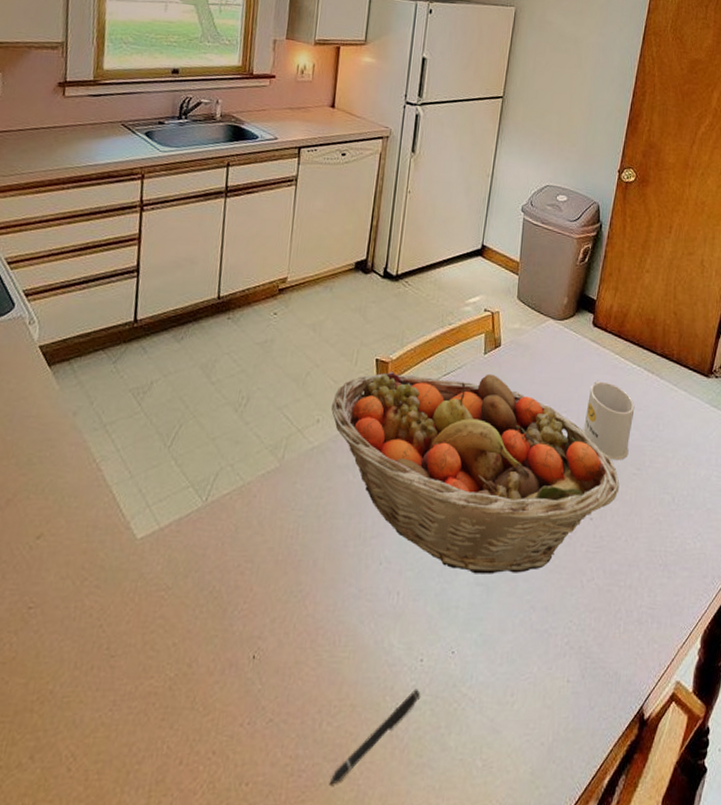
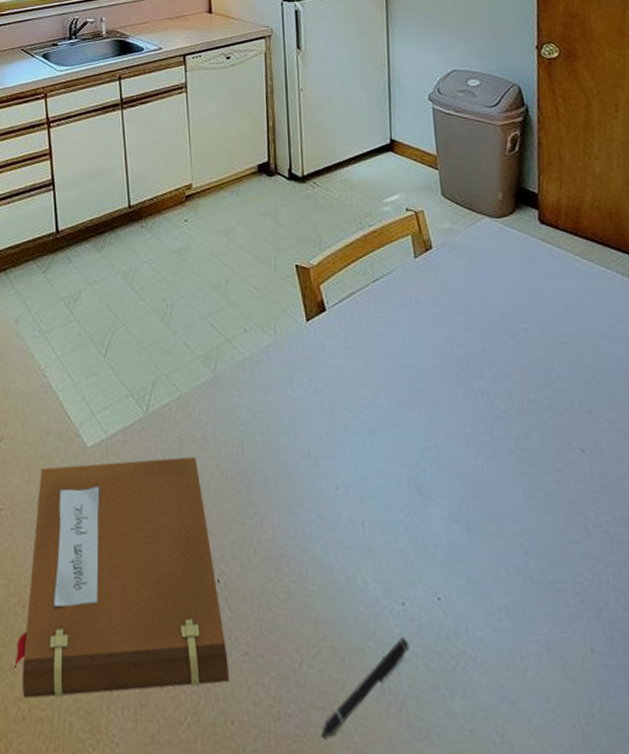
notebook: none [23,542,252,792] -> present [15,456,229,698]
fruit basket: present [331,371,620,574] -> none [257,277,613,511]
mug: present [582,381,635,460] -> none [550,287,617,381]

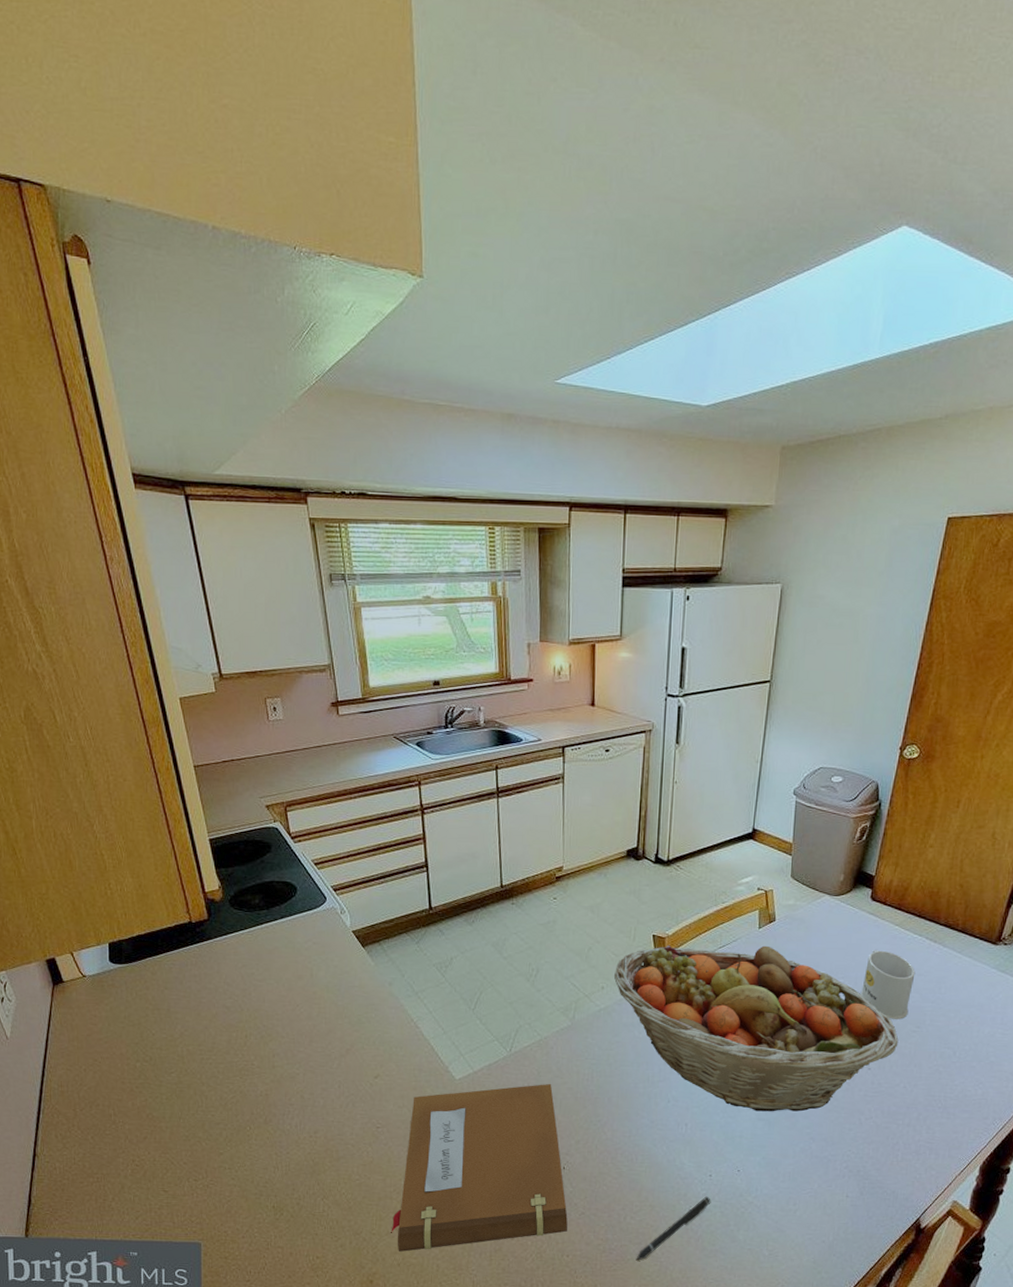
fruit basket: none [257,277,613,511] -> present [614,945,899,1112]
mug: none [550,287,617,381] -> present [860,950,916,1019]

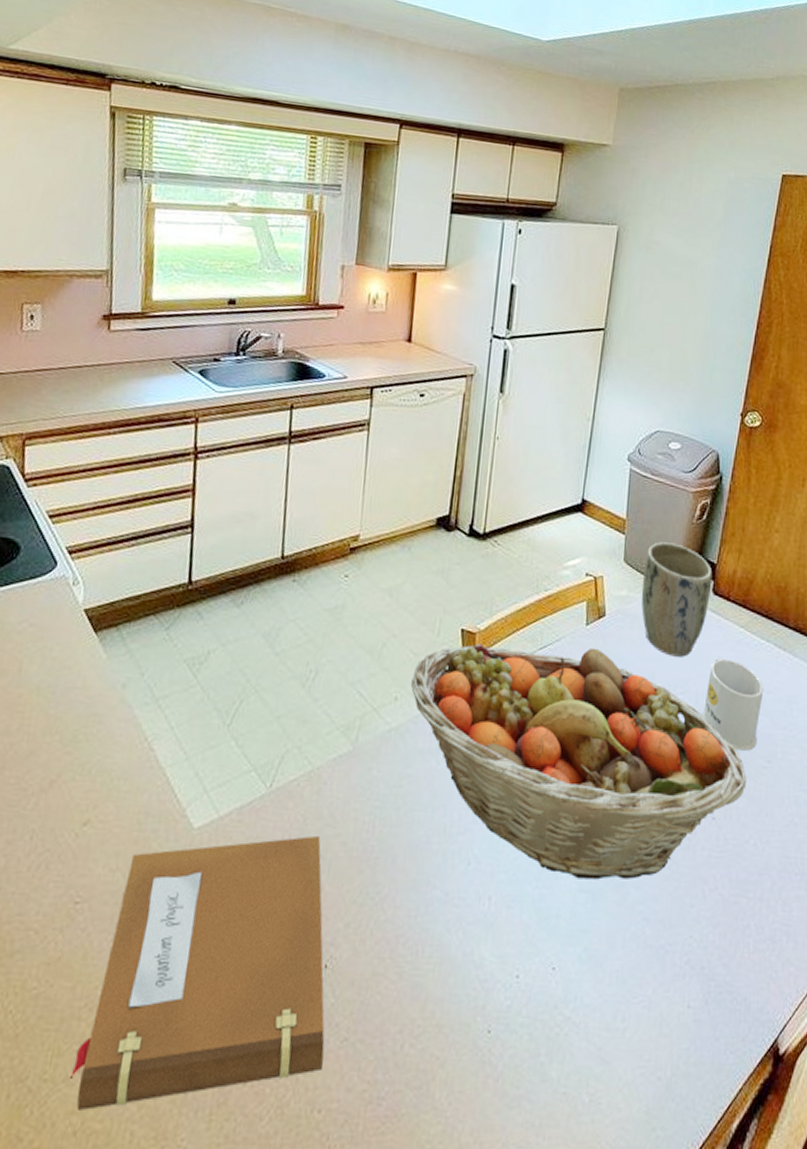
pen: present [636,1196,711,1261] -> none [412,1009,517,1117]
plant pot: none [806,860,871,950] -> present [641,542,713,657]

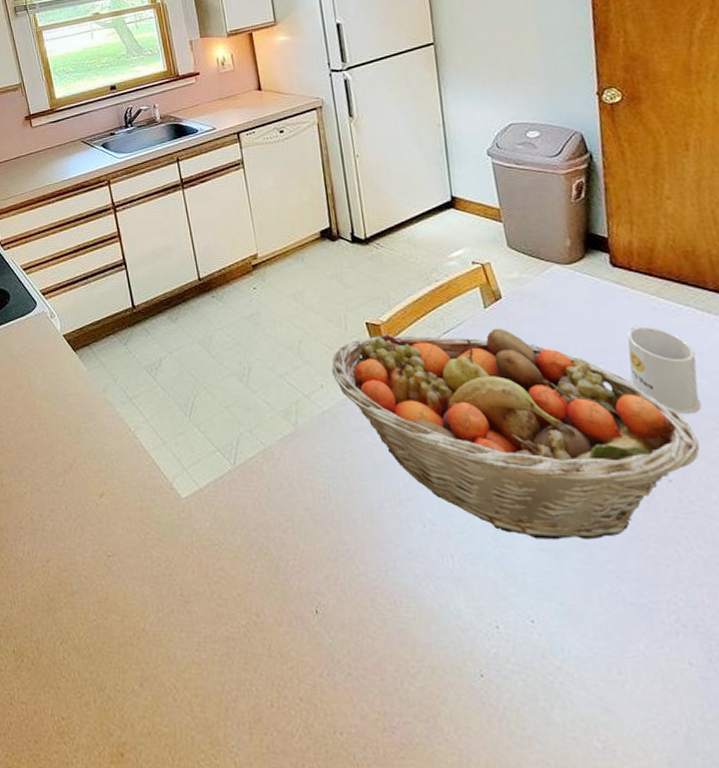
notebook: present [70,835,325,1110] -> none [136,502,335,716]
plant pot: present [641,542,713,657] -> none [529,224,610,329]

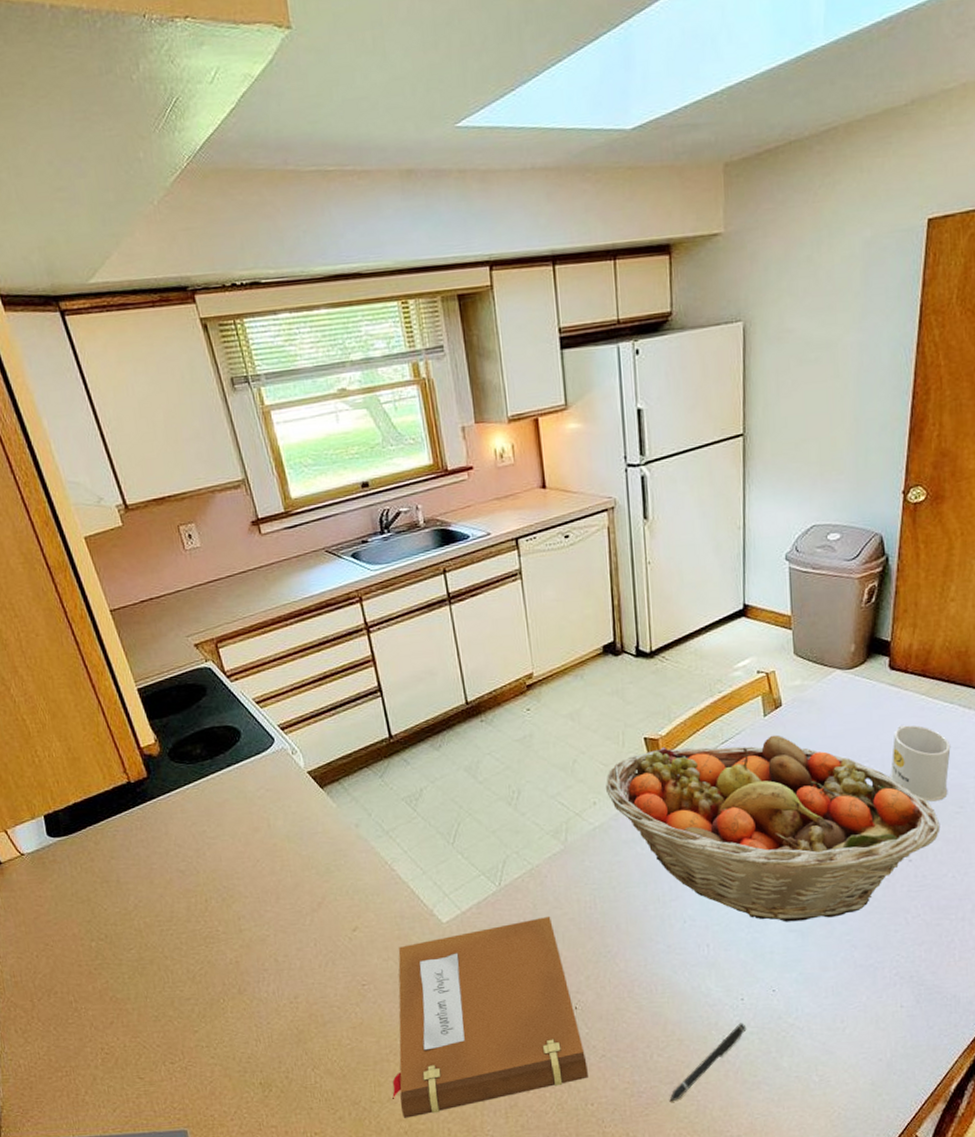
notebook: none [136,502,335,716] -> present [392,916,588,1118]
pen: none [426,656,507,746] -> present [669,1023,747,1102]

